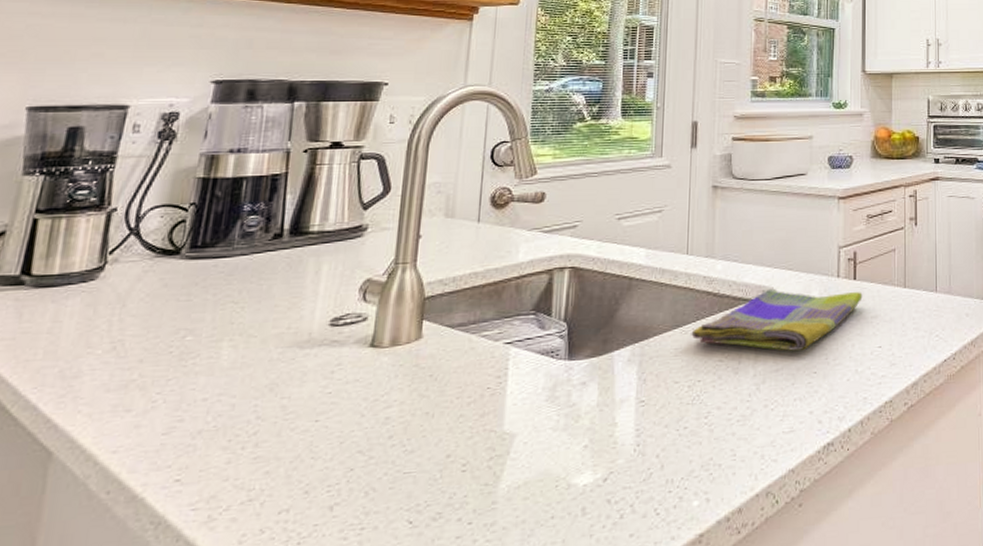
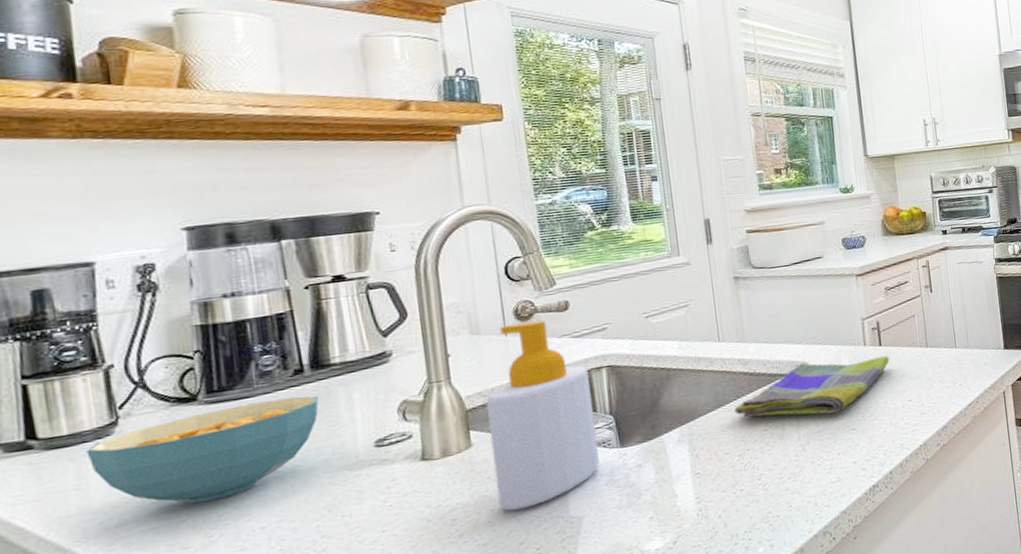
cereal bowl: none [68,262,289,363] -> present [86,396,319,504]
soap bottle: none [435,210,551,417] -> present [485,320,600,511]

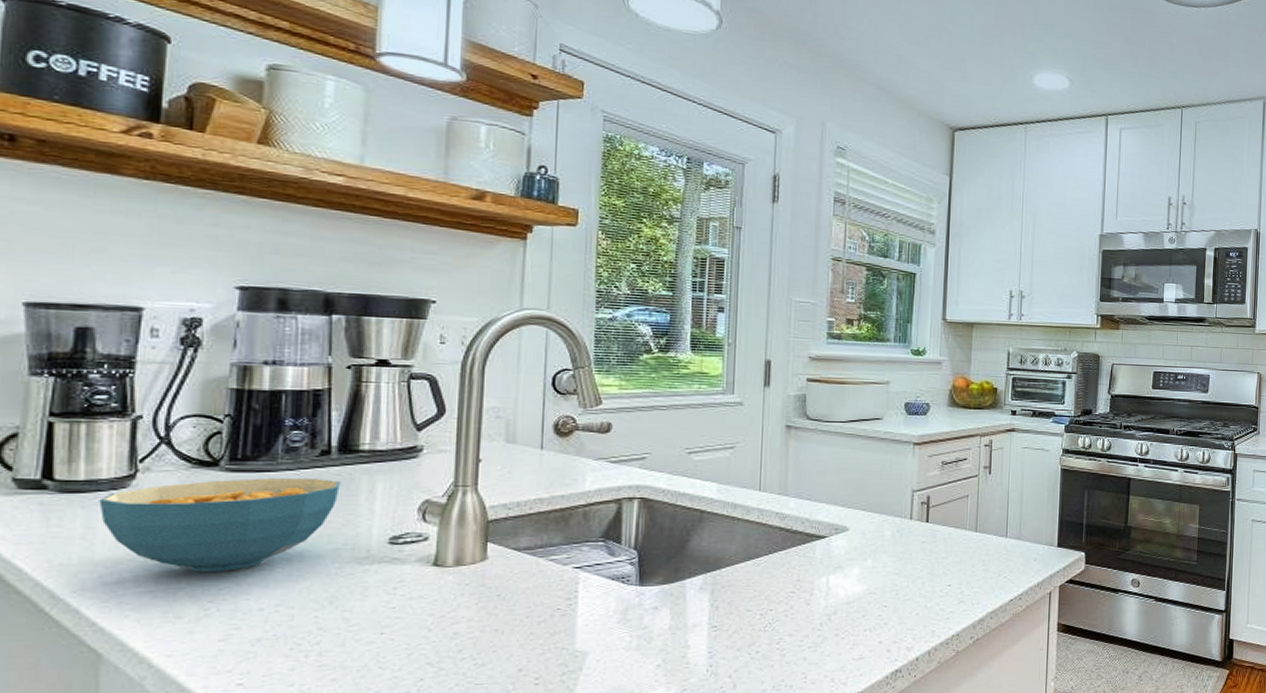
soap bottle: present [485,320,600,511] -> none [504,438,619,634]
dish towel: present [734,356,890,418] -> none [763,527,935,586]

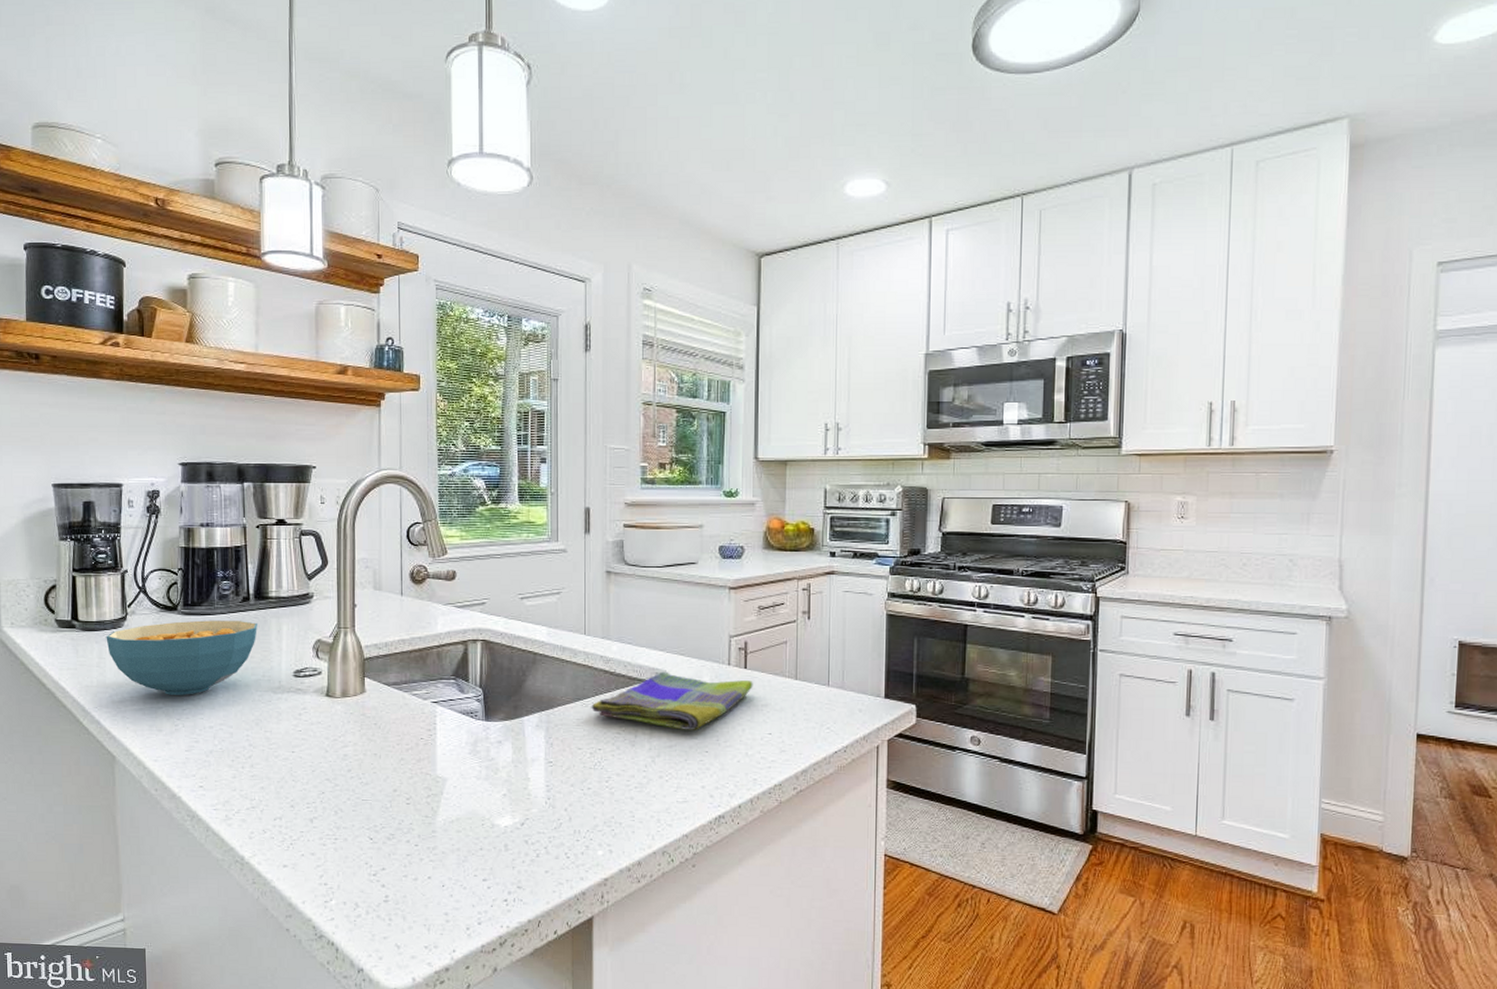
dish towel: none [763,527,935,586] -> present [591,671,753,730]

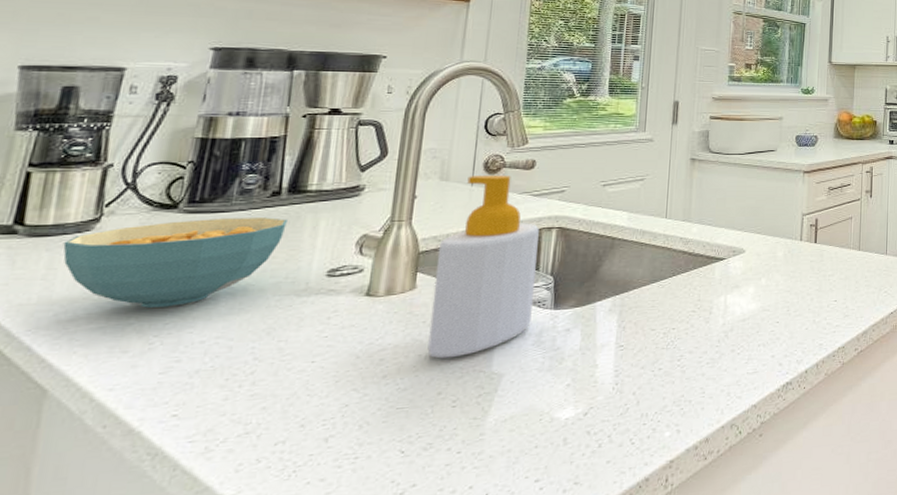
soap bottle: none [379,586,466,759] -> present [427,175,539,359]
dish towel: present [591,671,753,730] -> none [667,249,822,304]

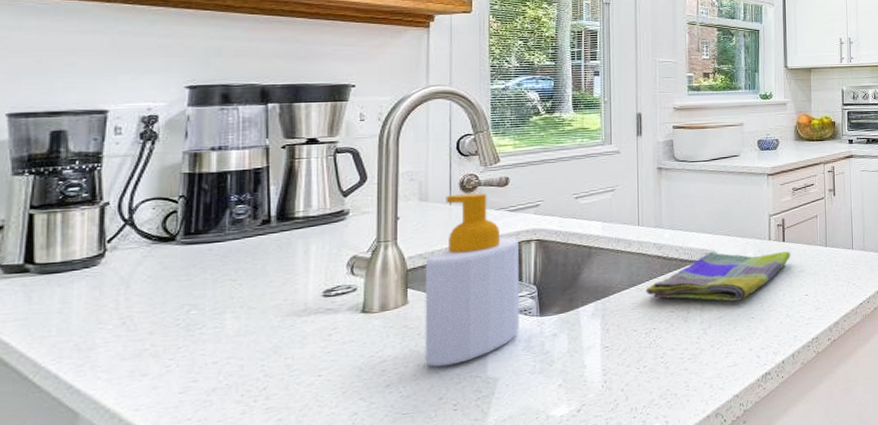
cereal bowl: present [63,217,287,308] -> none [73,244,279,334]
dish towel: none [667,249,822,304] -> present [645,251,791,302]

